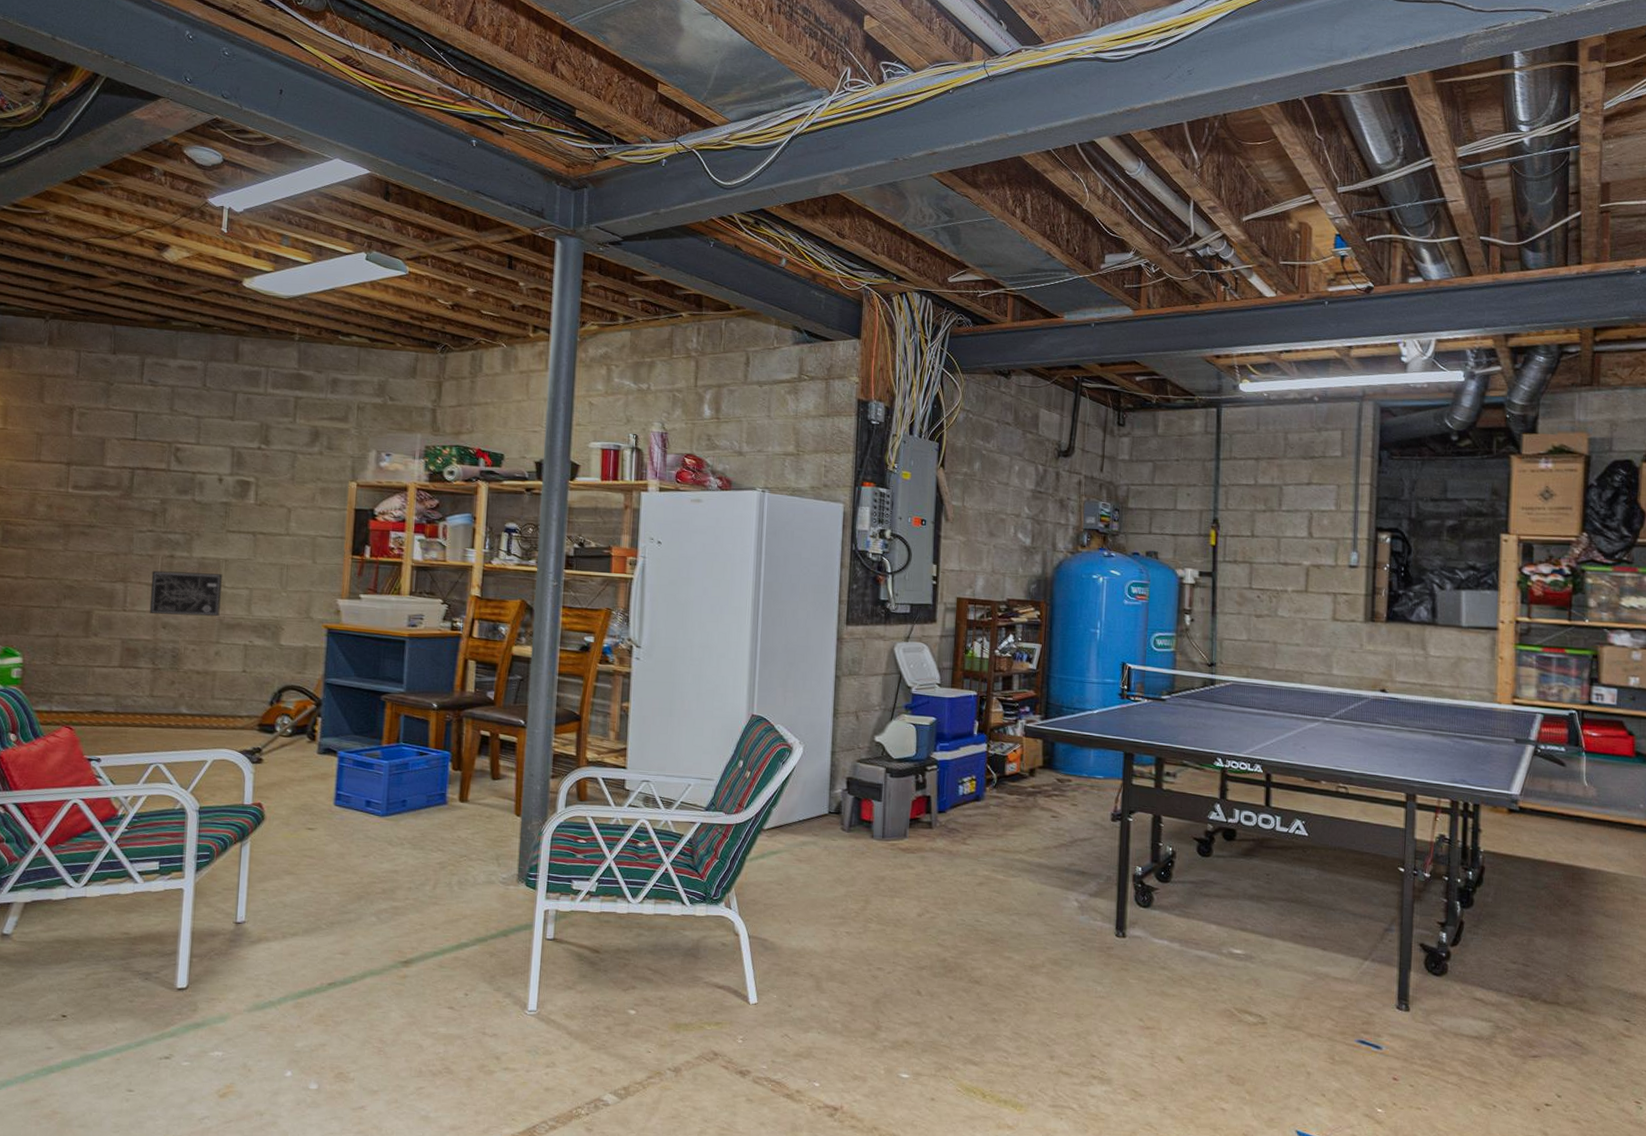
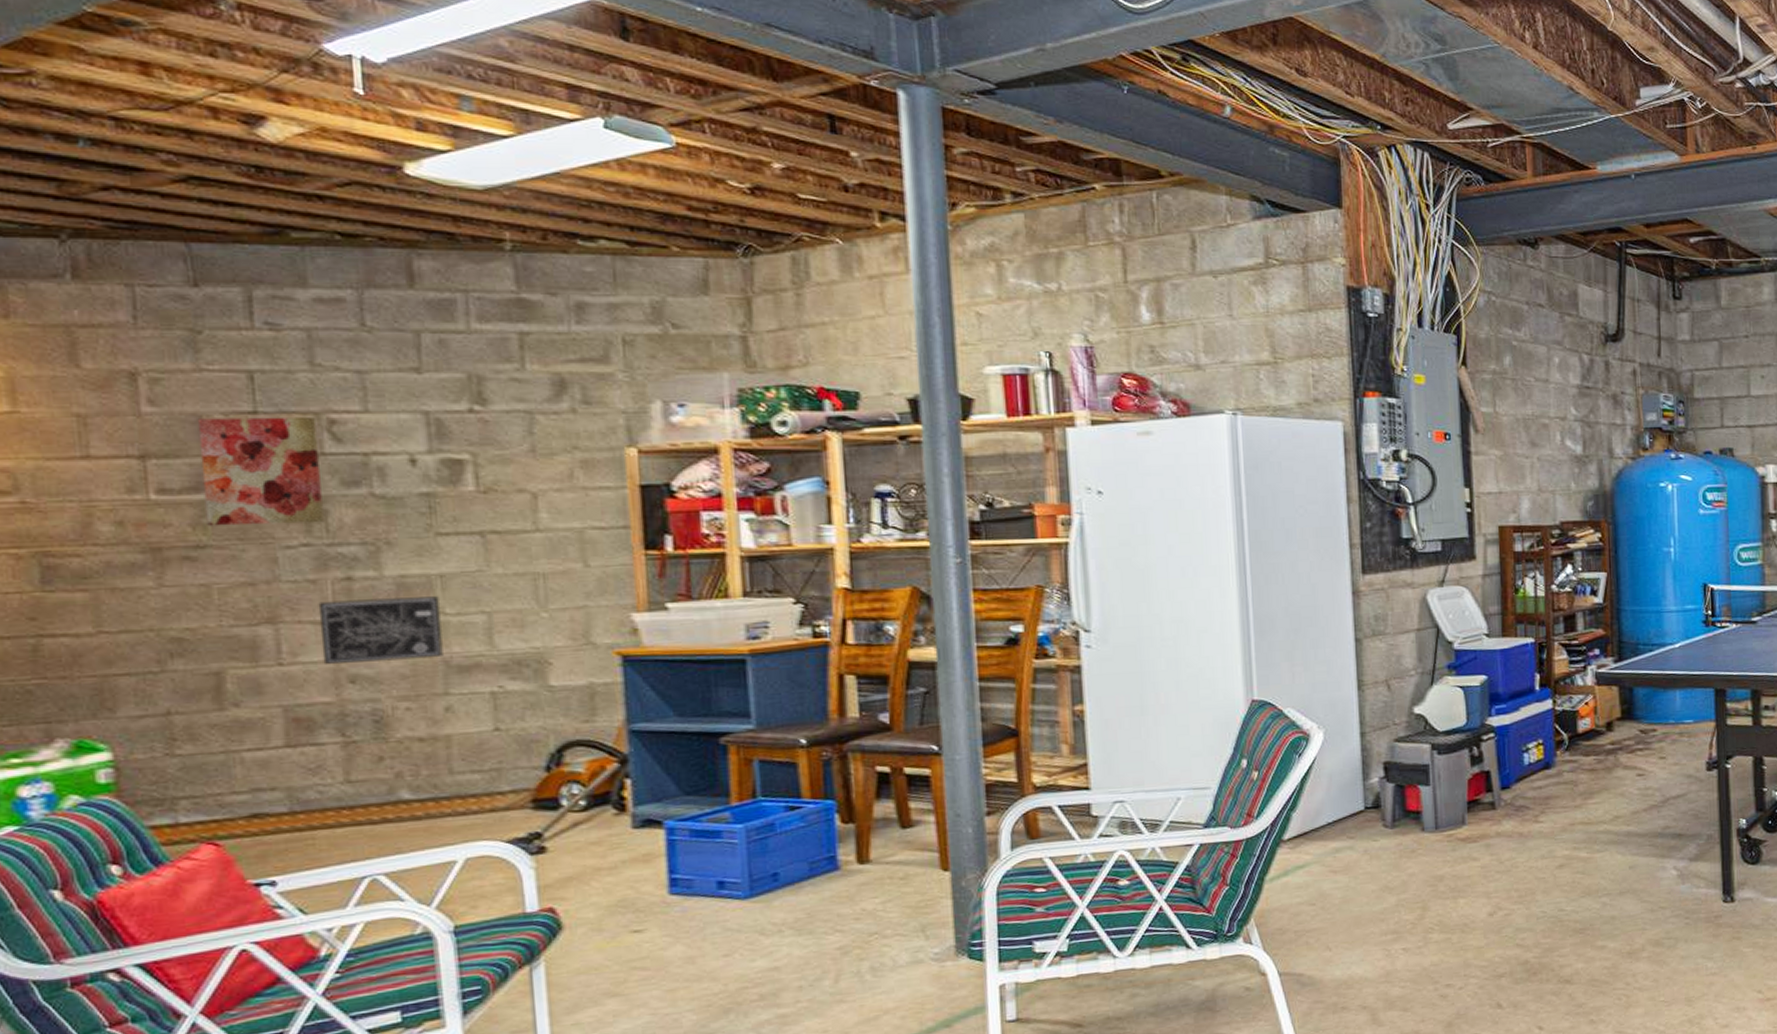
wall art: none [97,441,168,517] -> present [197,416,324,527]

